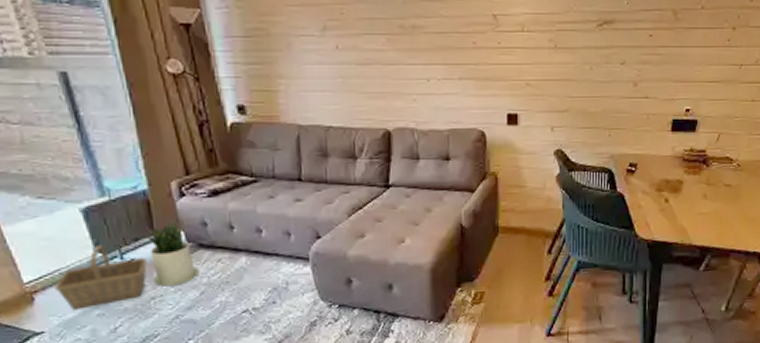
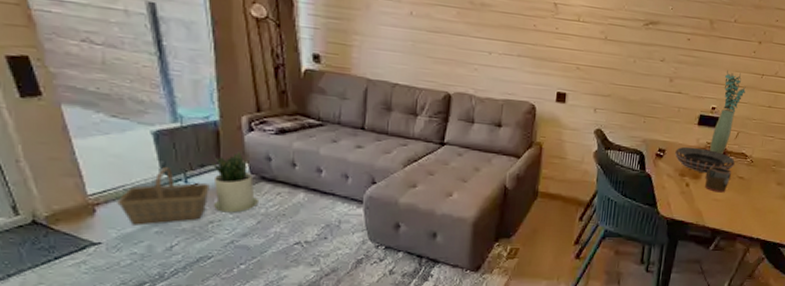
decorative bowl: none [649,157,719,185] -> present [675,146,735,173]
mug: none [686,175,716,205] -> present [705,165,731,193]
vase: none [688,64,723,162] -> present [710,70,746,155]

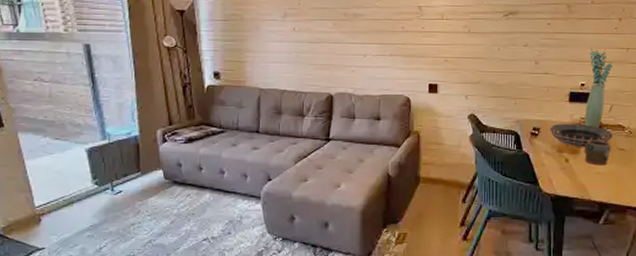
basket: present [117,166,210,225] -> none [58,177,131,231]
planter: present [210,152,258,213] -> none [132,161,171,215]

